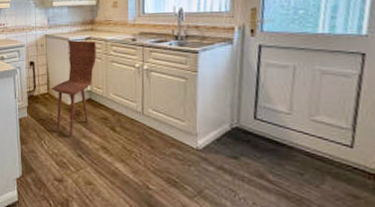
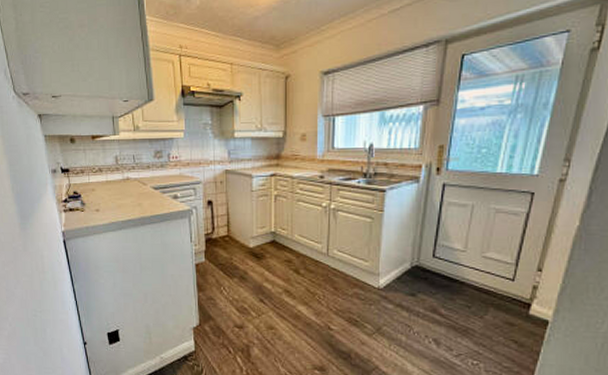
dining chair: present [51,40,96,136] -> none [231,177,282,280]

